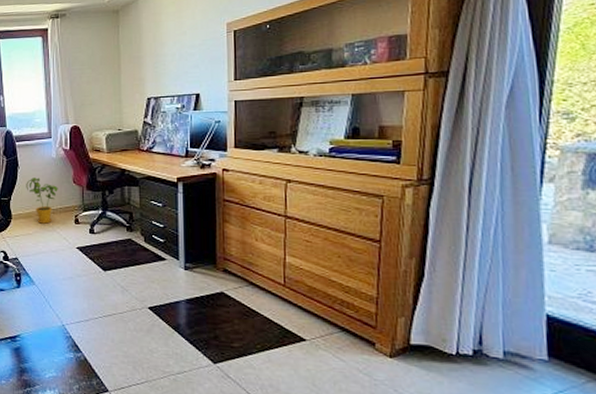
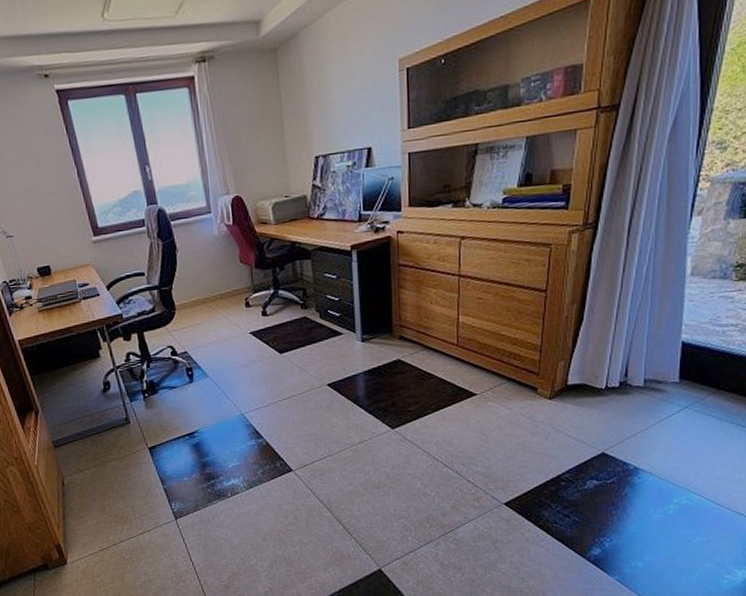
house plant: present [26,178,58,224] -> none [187,260,224,312]

